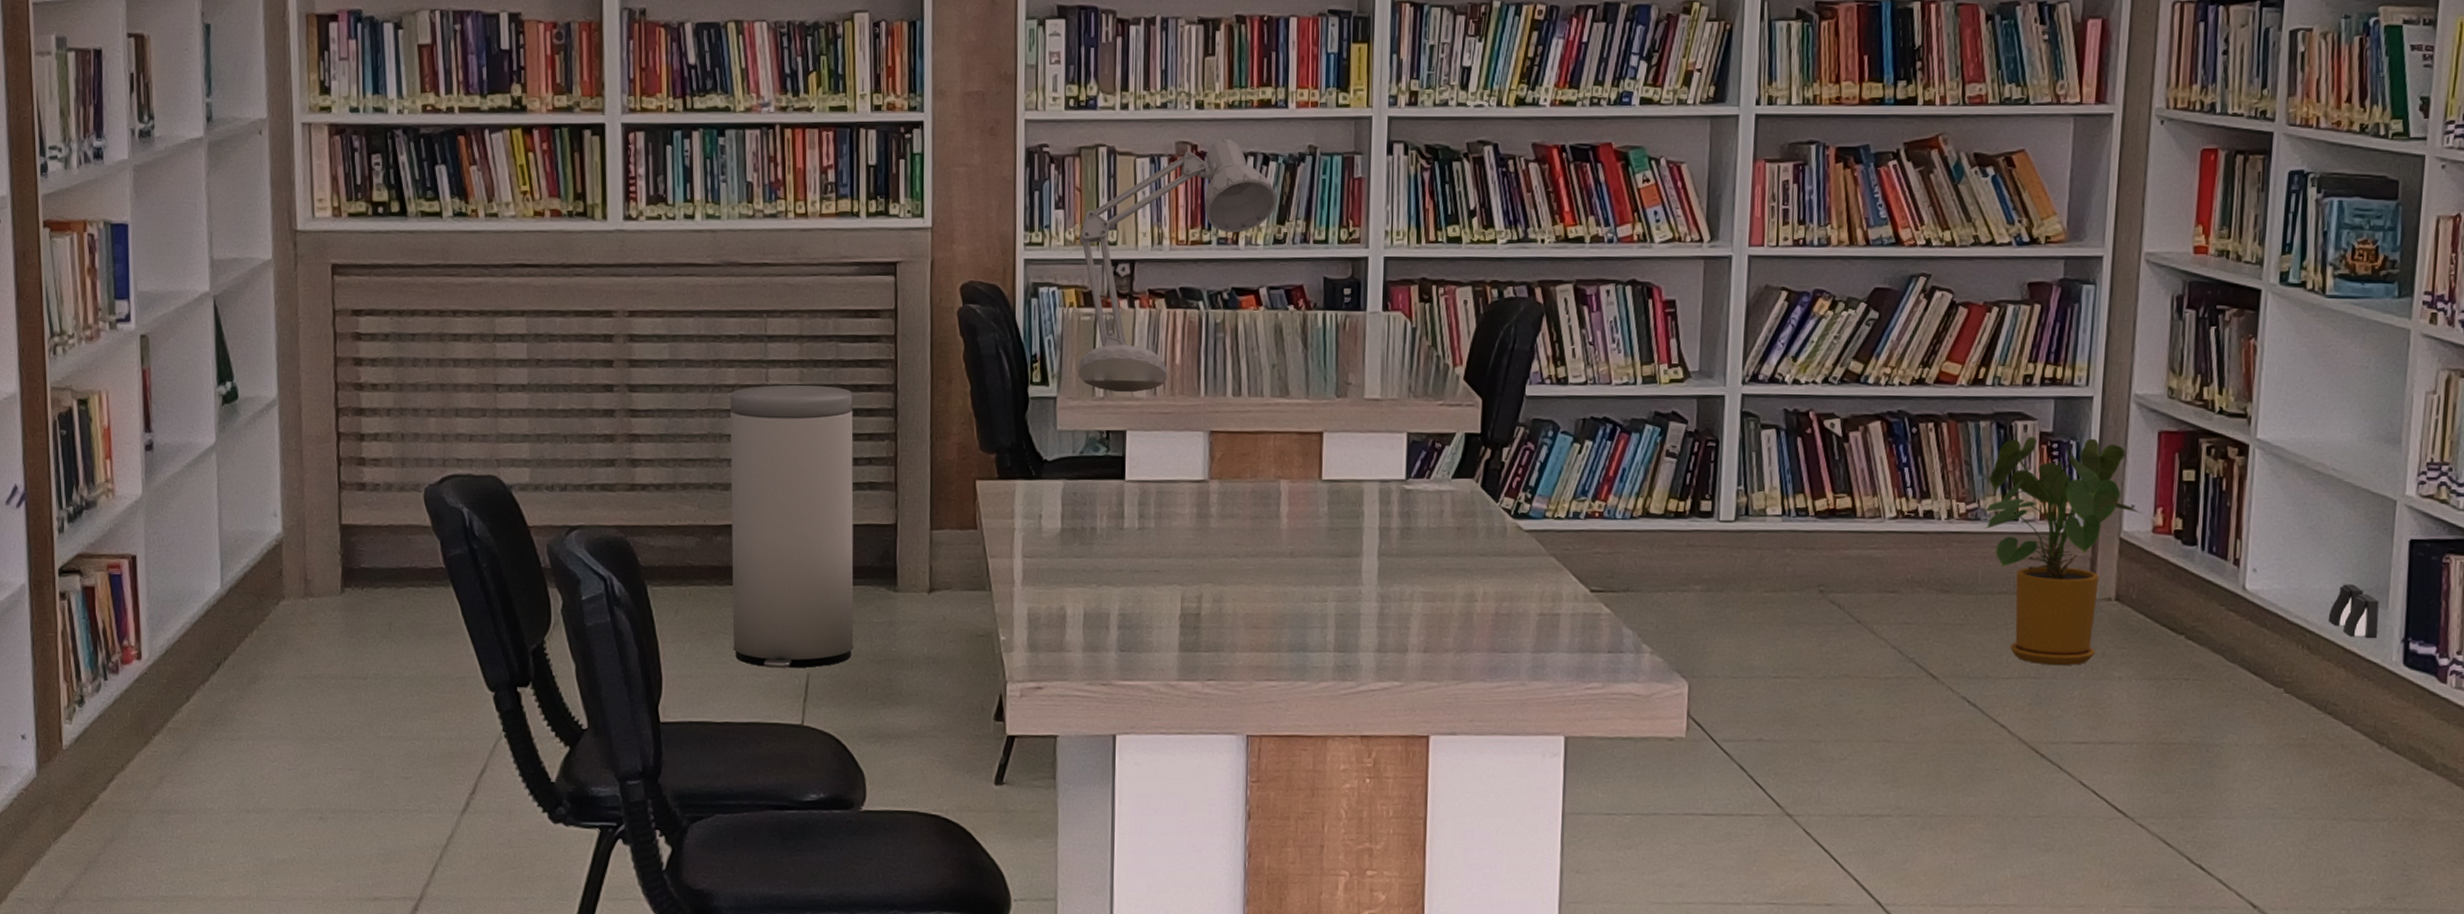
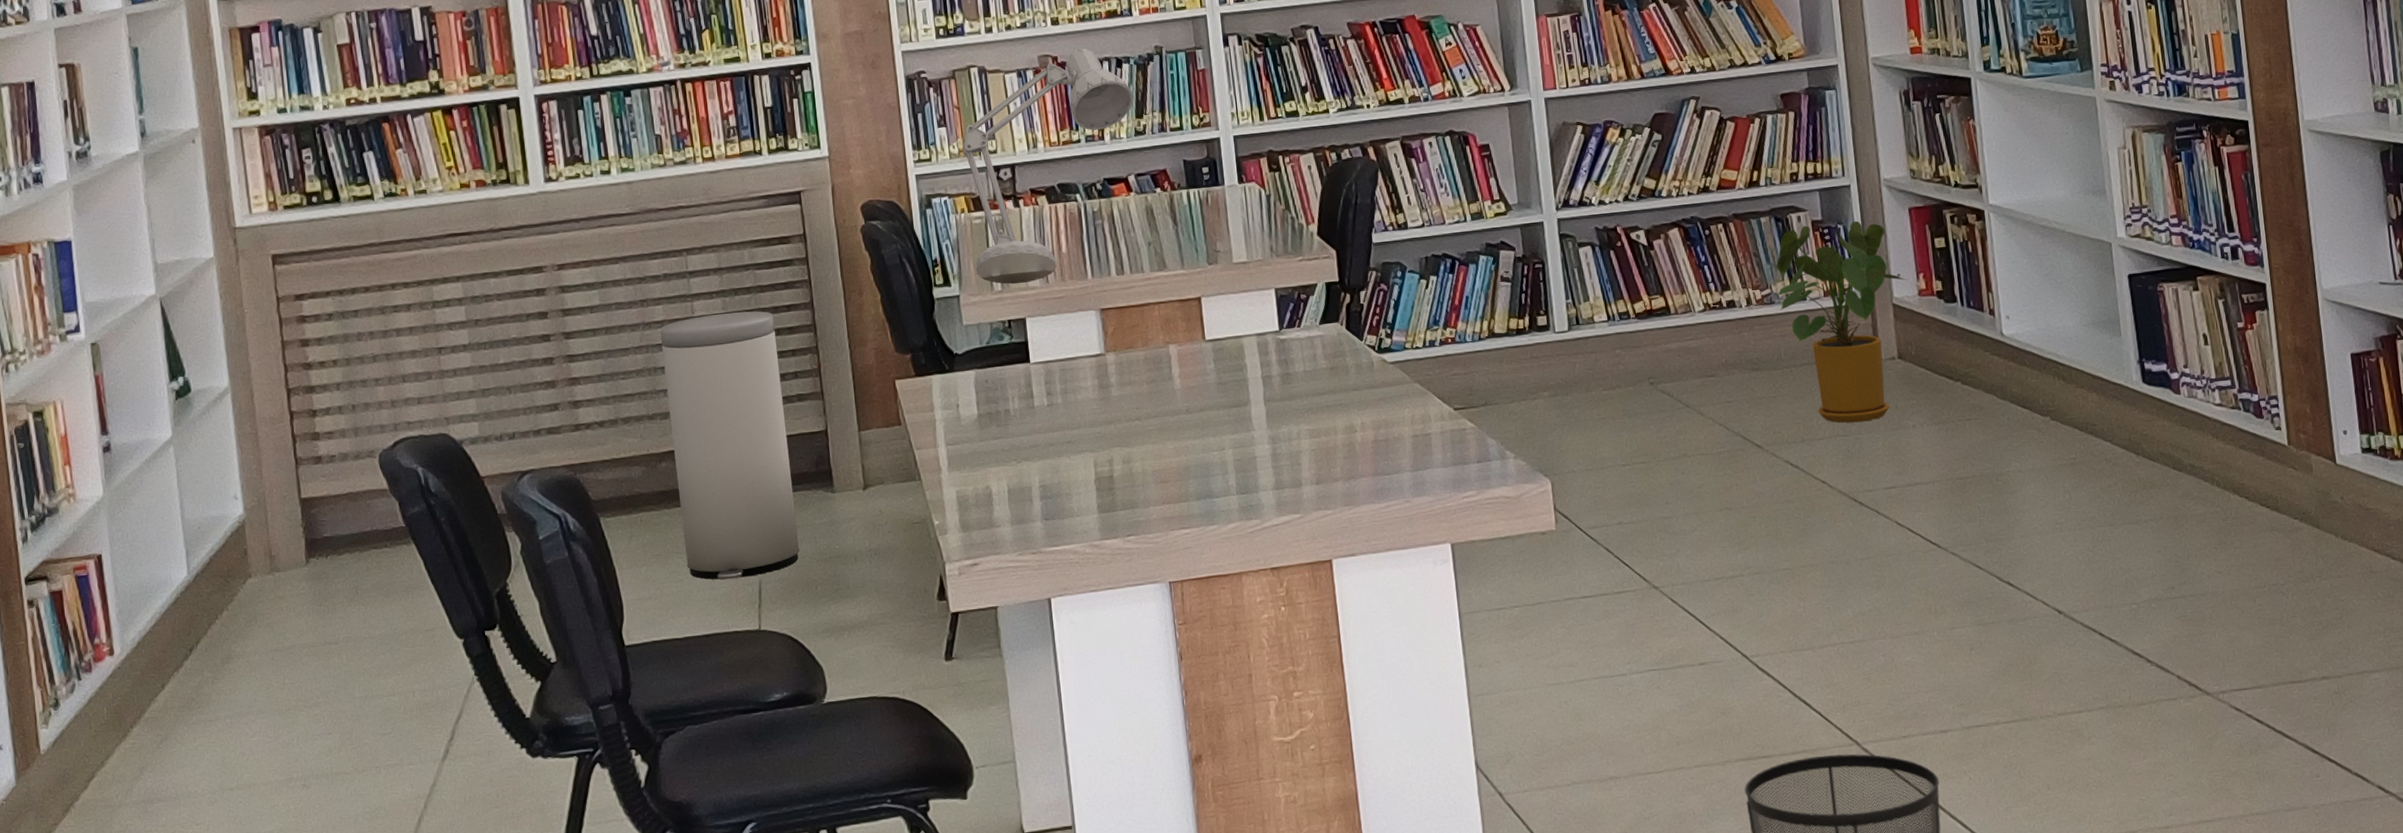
bookend: present [2328,584,2379,639] -> none [2074,319,2118,365]

